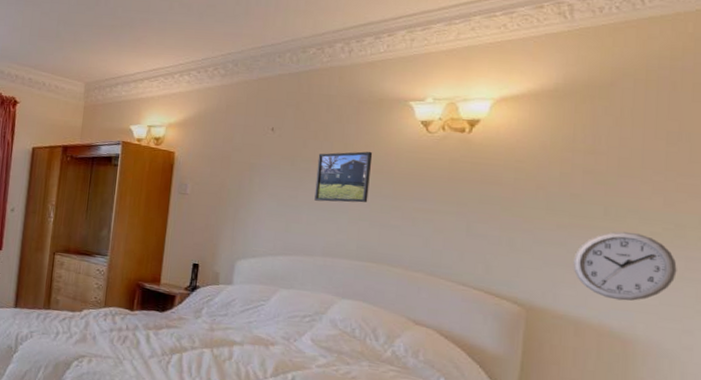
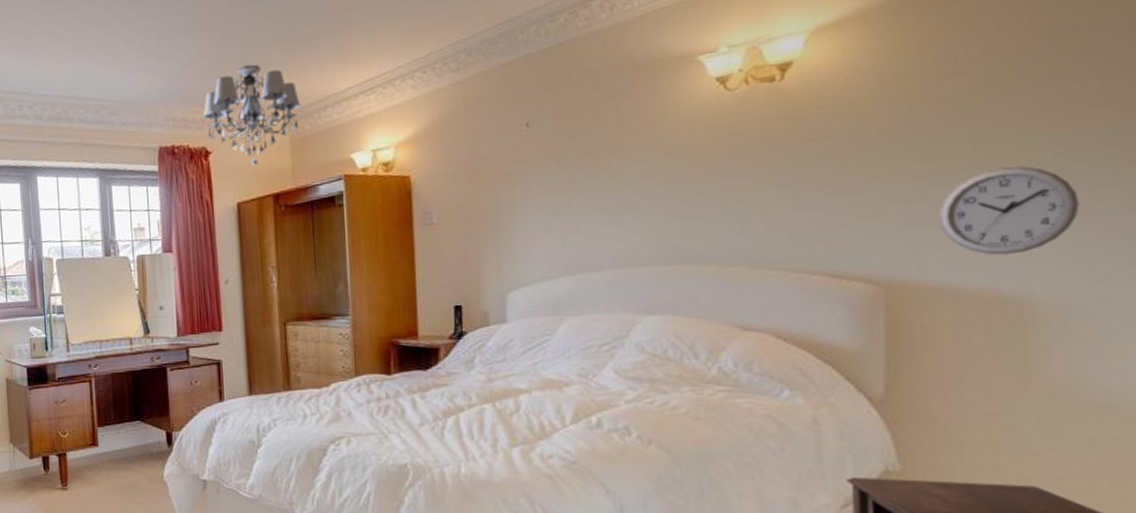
chandelier: none [18,38,97,120] -> present [204,64,301,166]
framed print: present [314,151,373,203] -> none [590,128,661,203]

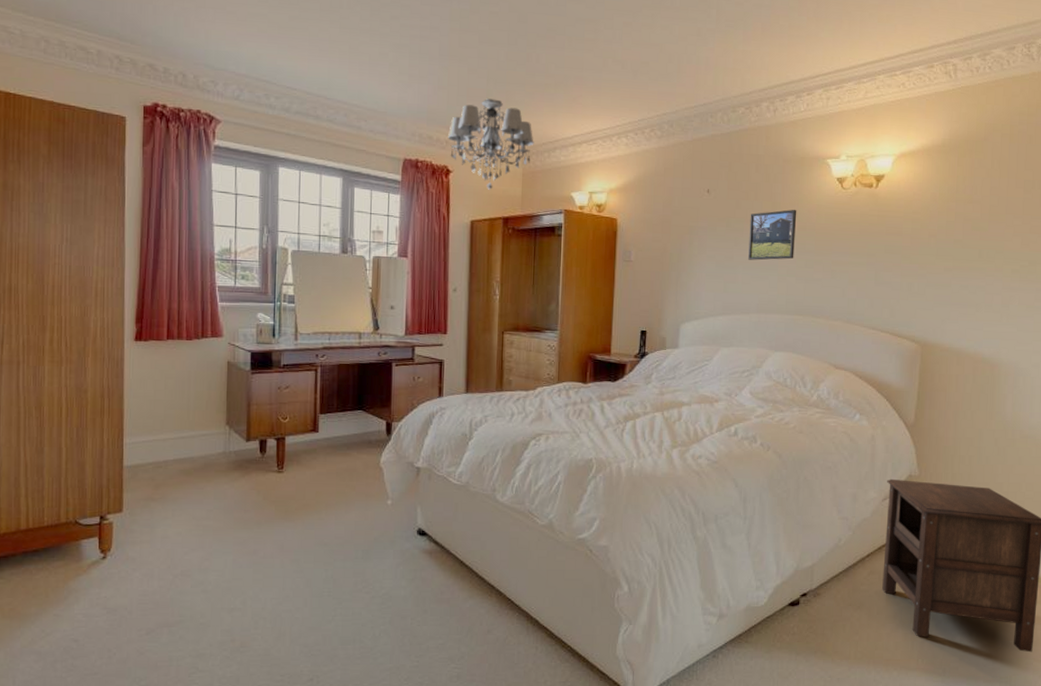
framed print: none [590,128,661,203] -> present [748,209,797,261]
wall clock: present [938,165,1080,256] -> none [956,270,1030,331]

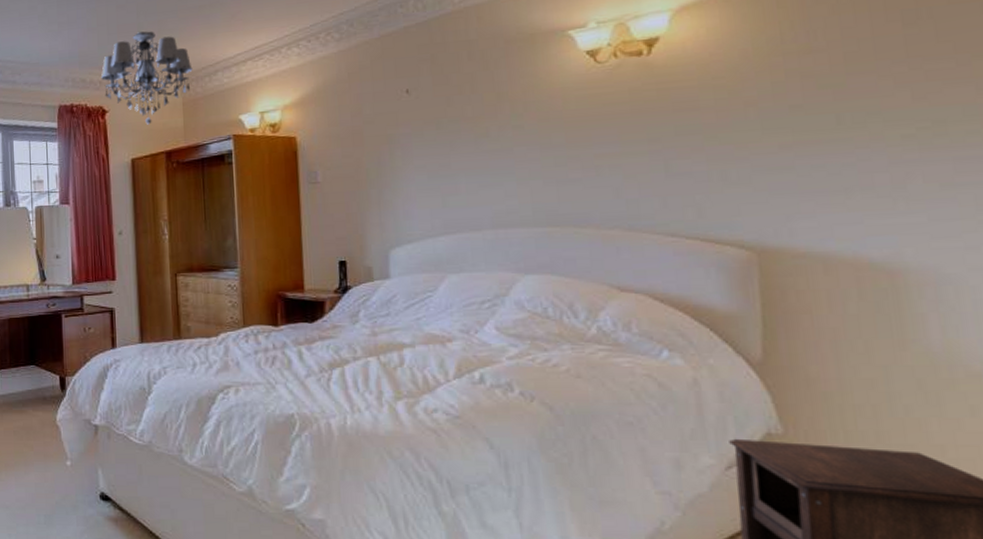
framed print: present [748,209,797,261] -> none [467,97,537,166]

